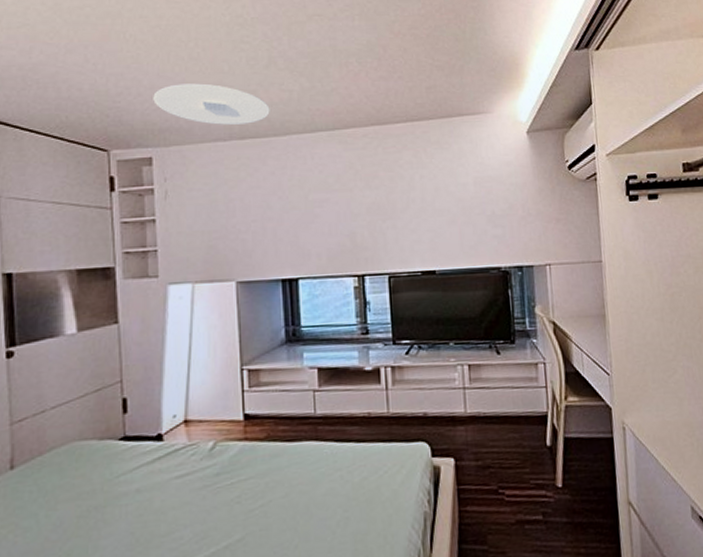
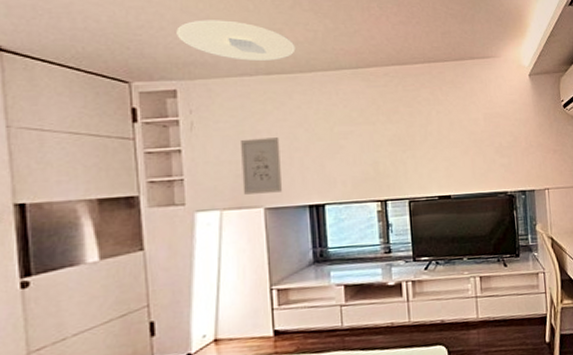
wall art: none [214,206,255,267] -> present [241,137,283,195]

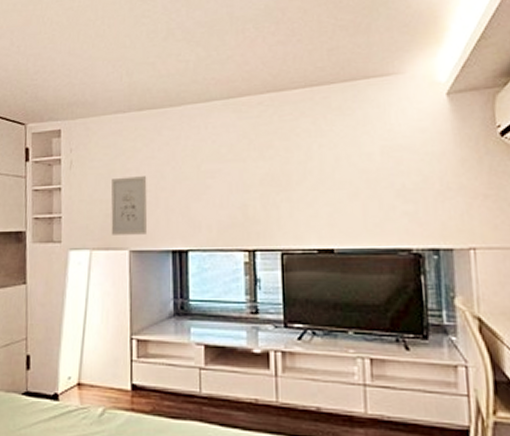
ceiling light: present [176,20,296,61] -> none [64,58,167,98]

